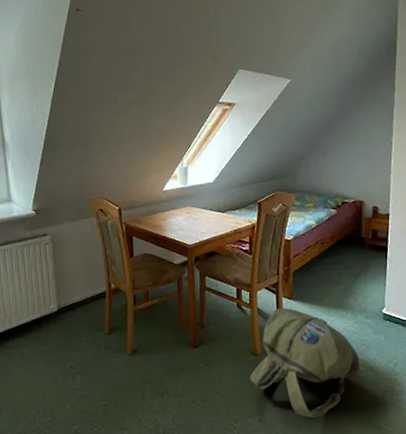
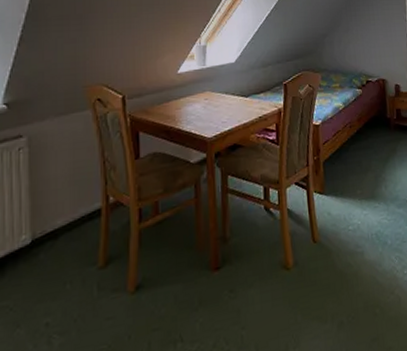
backpack: present [249,308,360,418] -> none [281,205,397,340]

